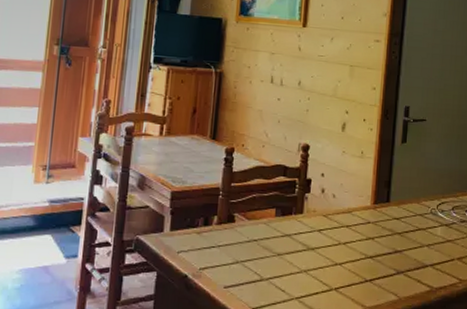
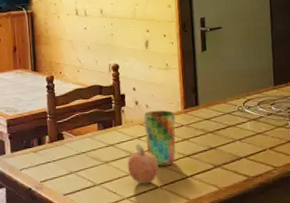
fruit: none [301,237,337,285] -> present [127,143,159,185]
cup: none [326,201,363,266] -> present [144,110,176,166]

